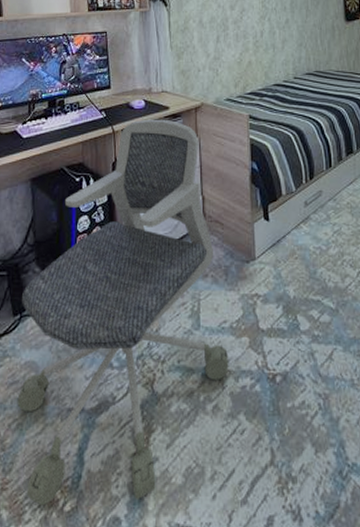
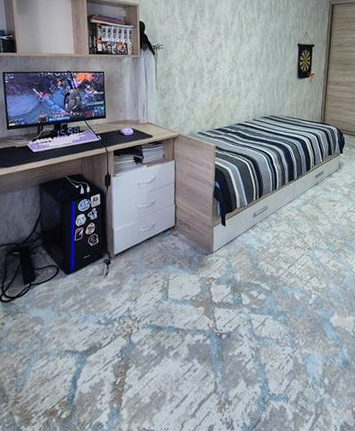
office chair: present [17,119,229,506] -> none [27,144,189,414]

